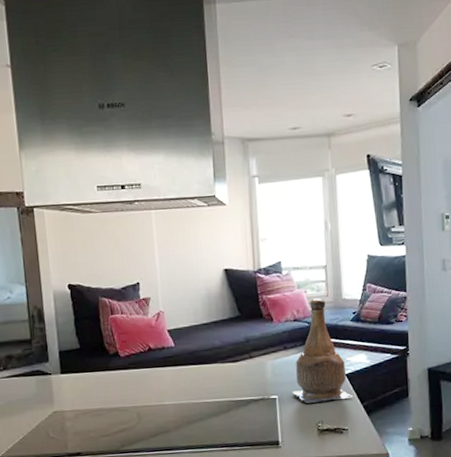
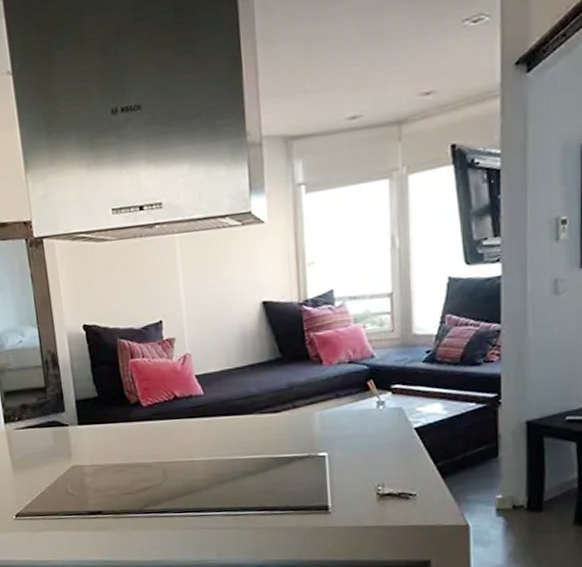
bottle: present [292,298,353,403] -> none [345,334,424,462]

